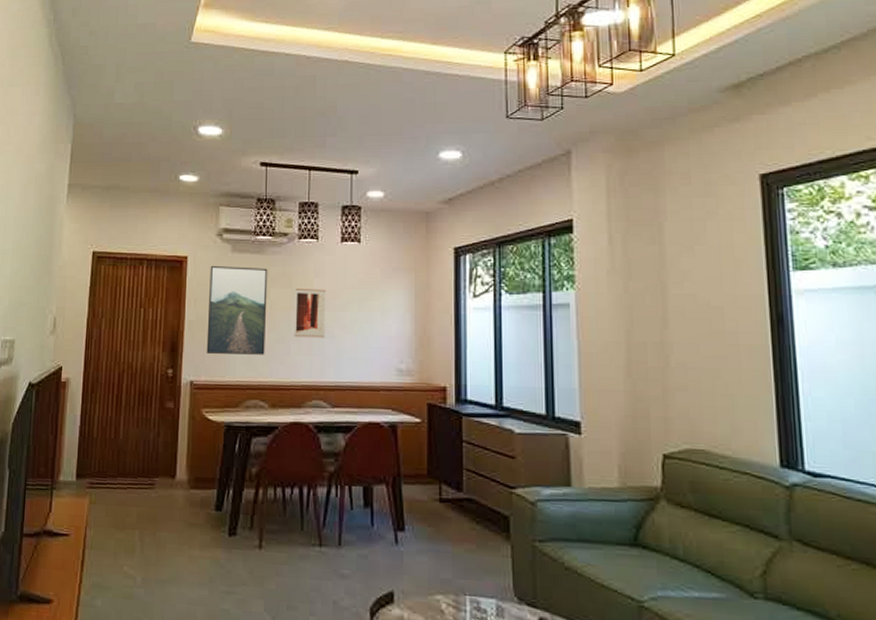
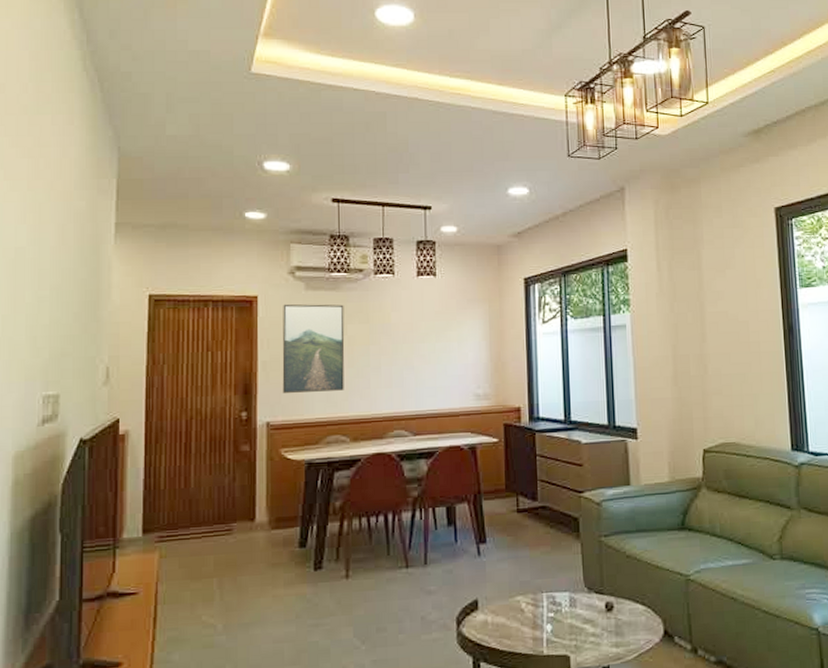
wall art: present [294,289,326,338] -> none [372,323,405,371]

